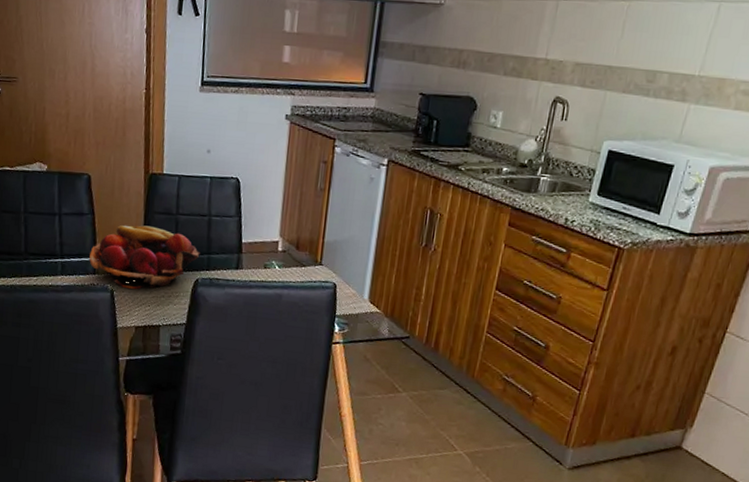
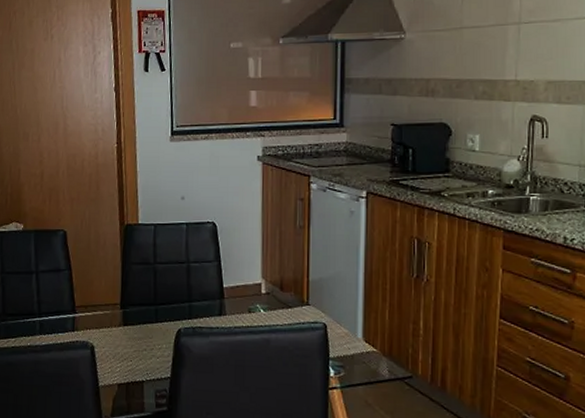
fruit basket: present [89,225,200,289] -> none [68,277,181,344]

